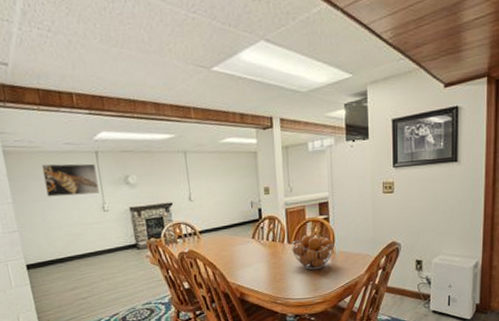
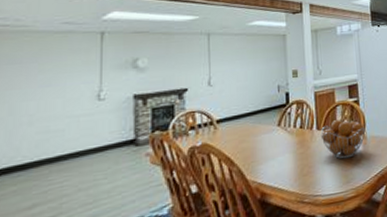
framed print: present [41,163,99,197] -> none [24,45,98,85]

